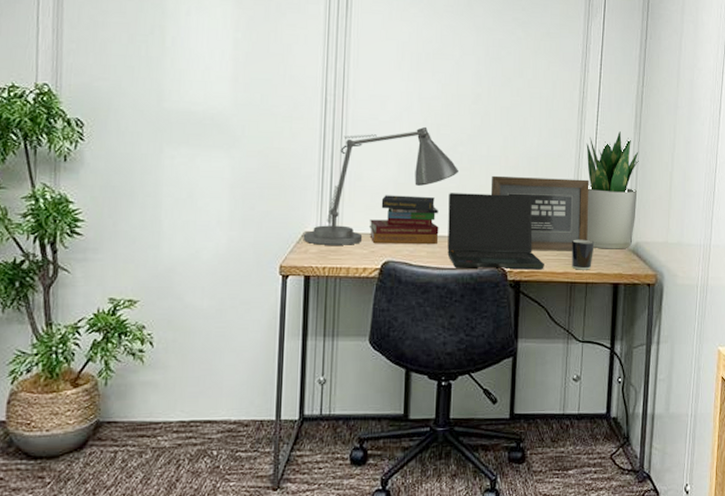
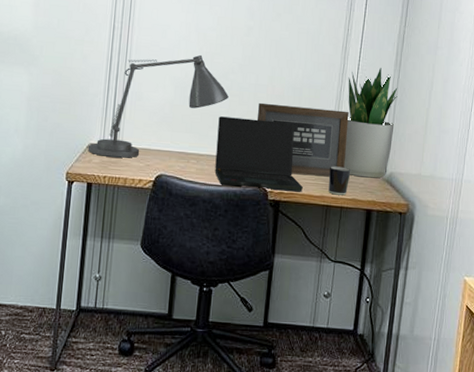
books: present [368,195,439,244] -> none [145,115,209,162]

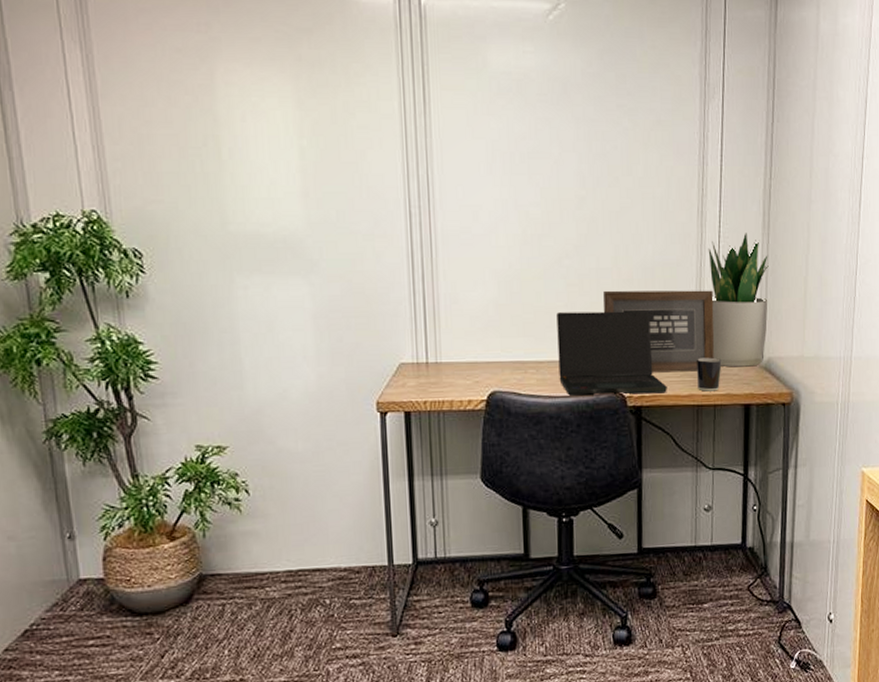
desk lamp: present [87,54,229,158] -> none [398,238,565,377]

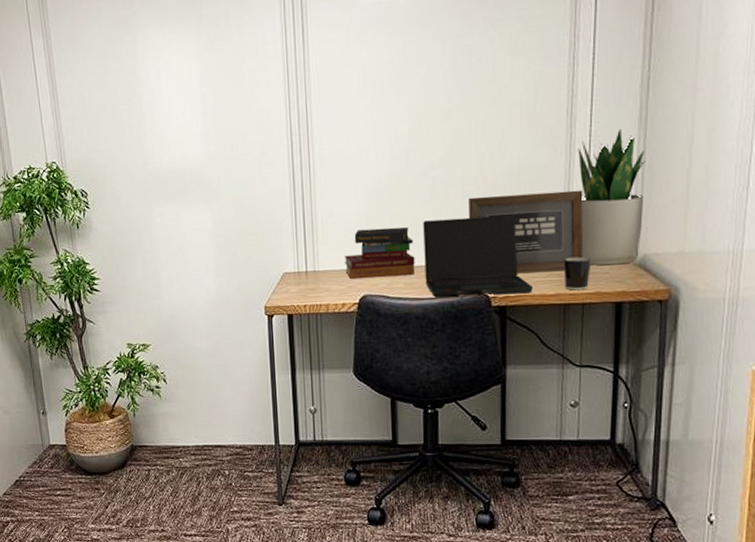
books: none [470,317,548,372] -> present [344,227,415,278]

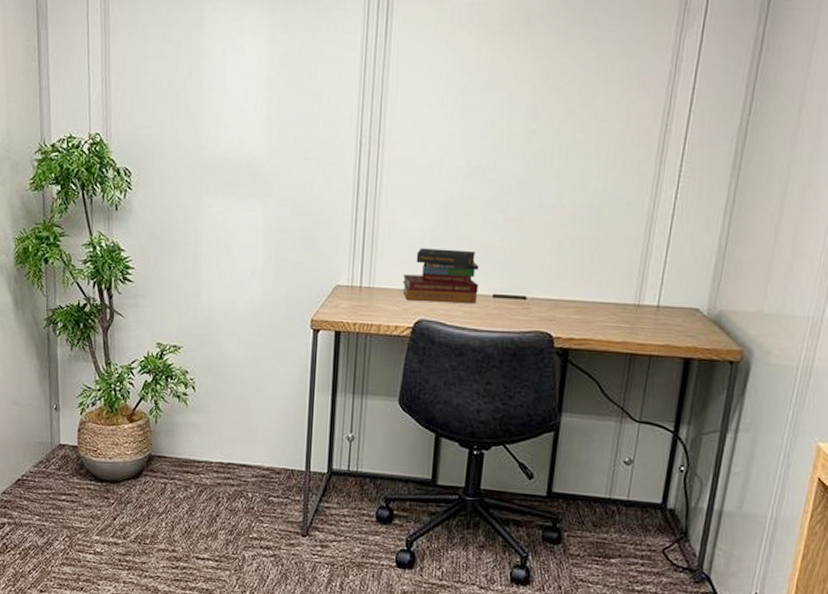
laptop: present [423,215,533,298] -> none [486,247,600,338]
picture frame: present [468,190,584,273] -> none [540,227,665,318]
mug: present [563,256,592,291] -> none [633,304,665,341]
planter: present [578,129,645,266] -> none [654,173,735,319]

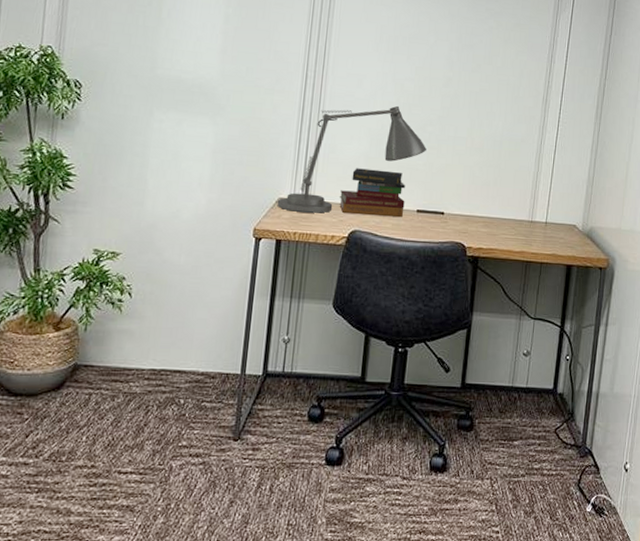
desk lamp: none [334,170,504,301] -> present [277,105,426,213]

